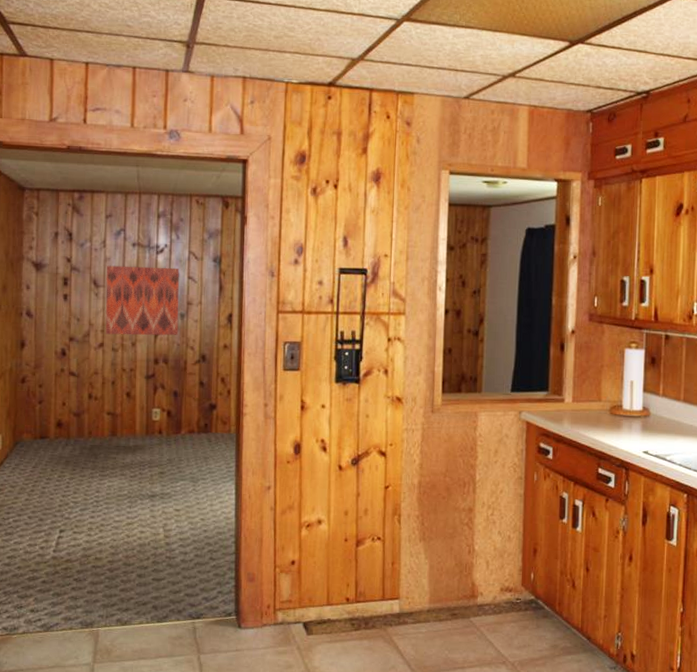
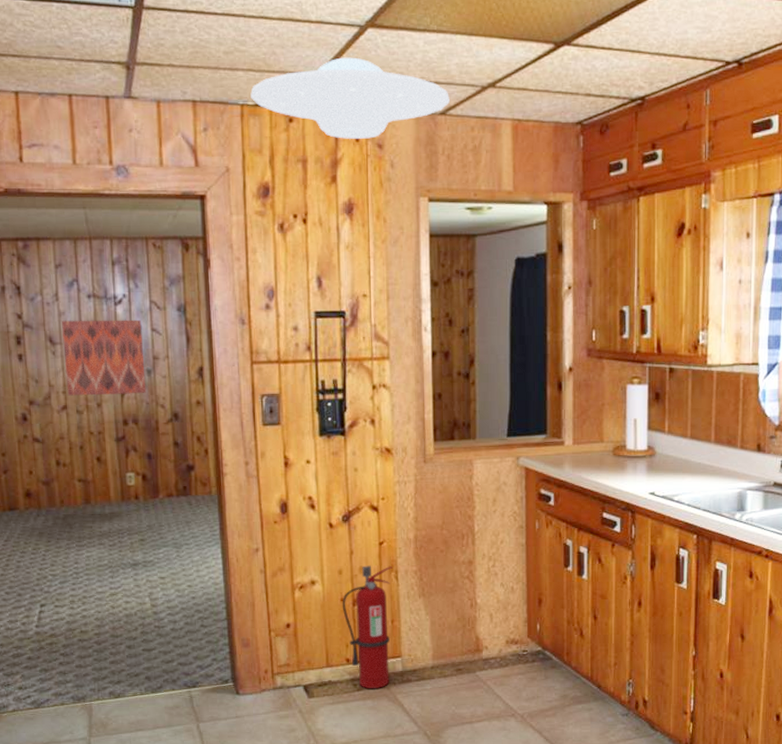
ceiling light: none [295,45,473,117] -> present [250,57,450,139]
fire extinguisher: none [345,508,396,630] -> present [342,566,392,689]

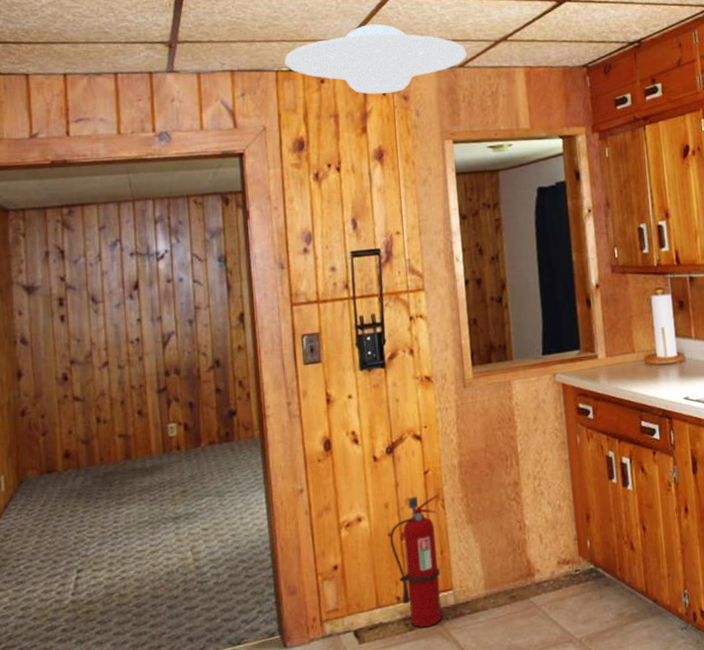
wall art: present [62,319,146,396] -> none [104,272,188,352]

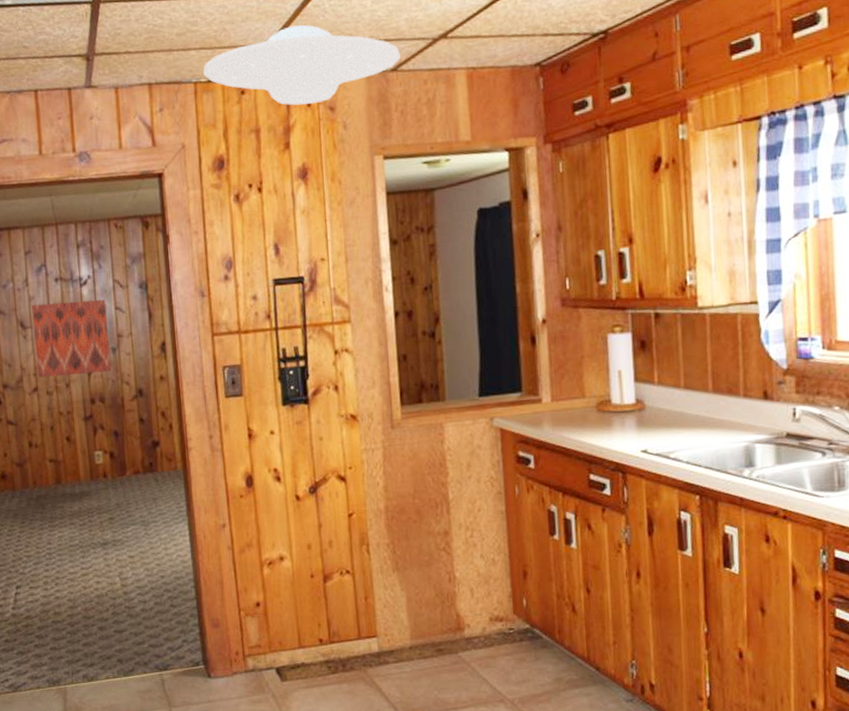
wall art: none [104,272,188,352] -> present [32,299,112,378]
fire extinguisher: present [389,495,442,628] -> none [312,539,366,672]

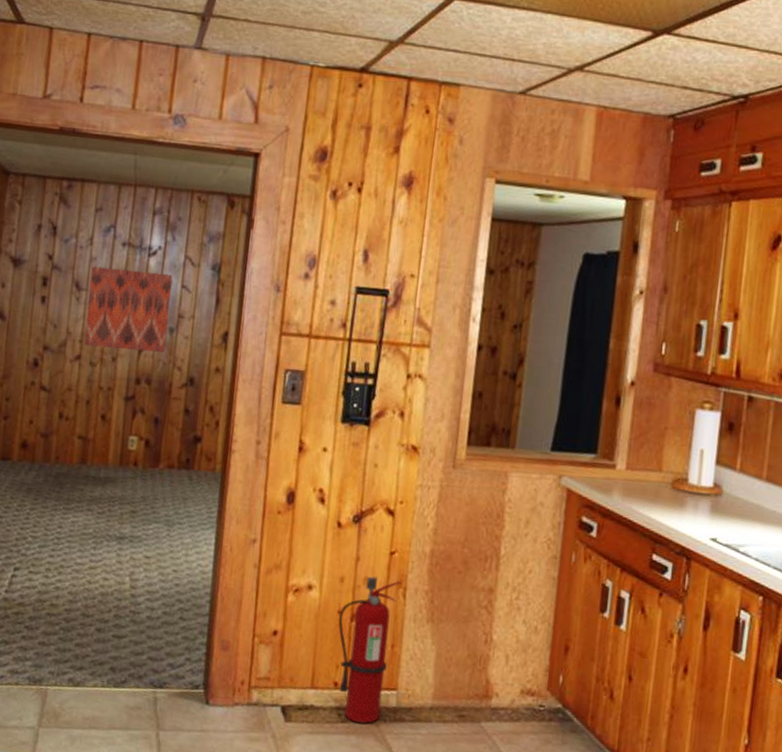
ceiling light: present [203,24,401,106] -> none [322,27,532,112]
fire extinguisher: none [312,539,366,672] -> present [338,576,401,724]

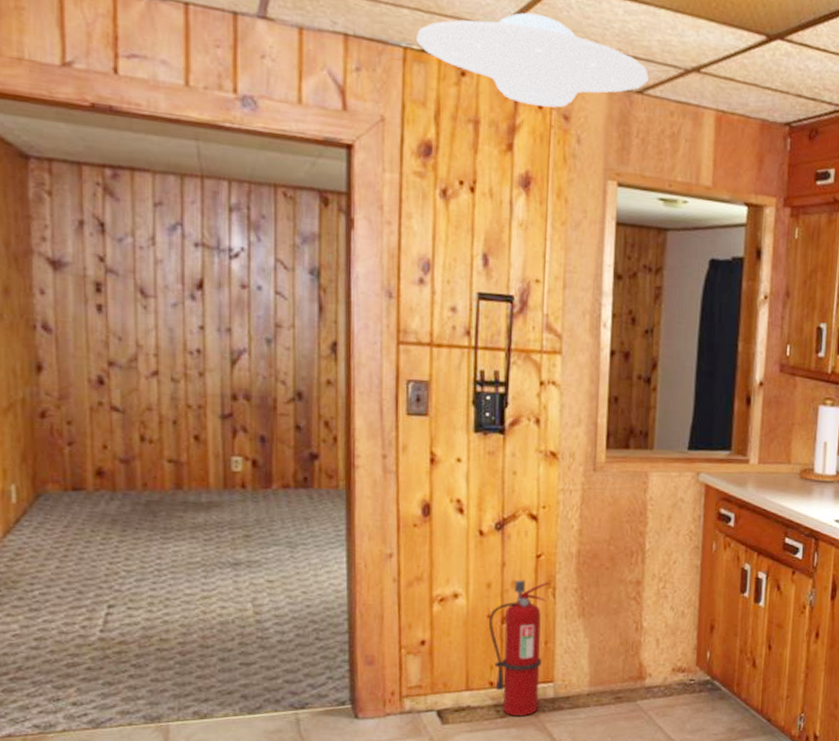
wall art: present [83,266,173,353] -> none [158,269,264,366]
ceiling light: none [322,27,532,112] -> present [416,12,649,108]

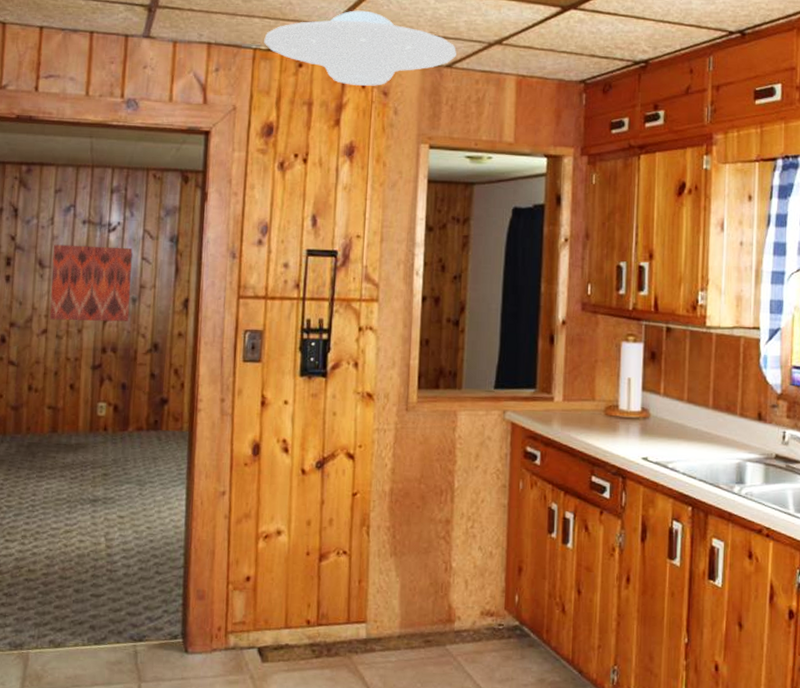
wall art: none [158,269,264,366] -> present [49,244,133,322]
fire extinguisher: present [488,580,550,717] -> none [307,517,364,657]

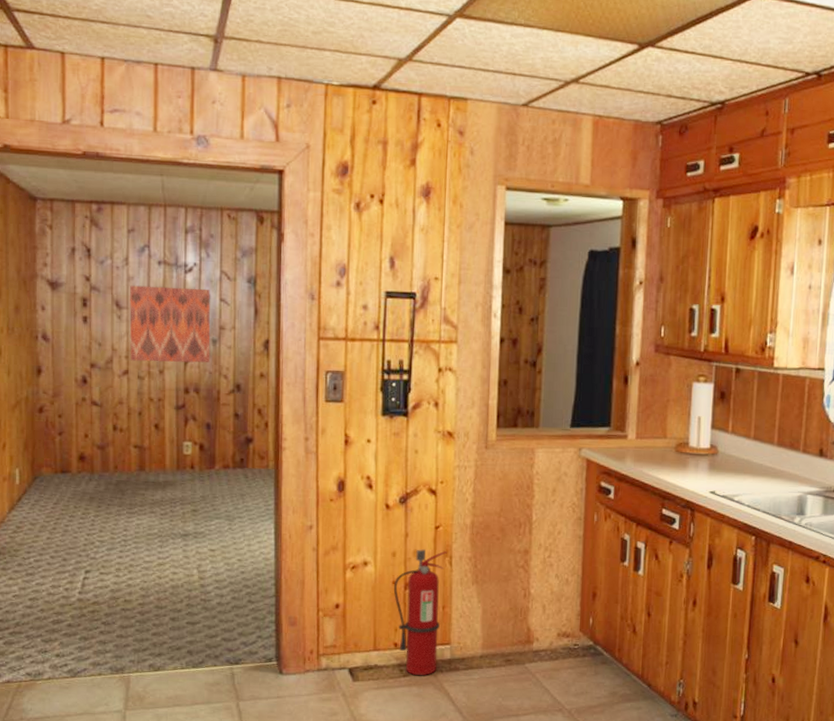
ceiling light: present [264,10,456,86] -> none [336,44,533,125]
fire extinguisher: none [307,517,364,657] -> present [393,549,447,676]

